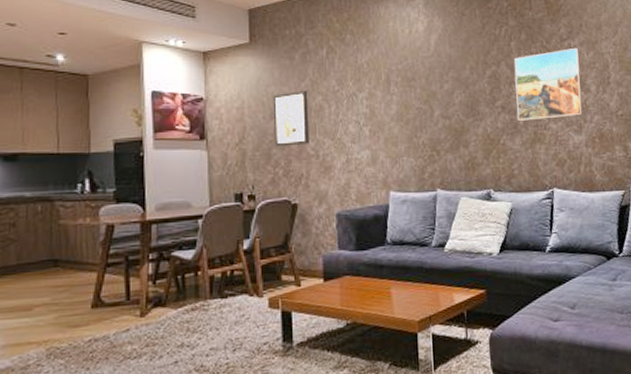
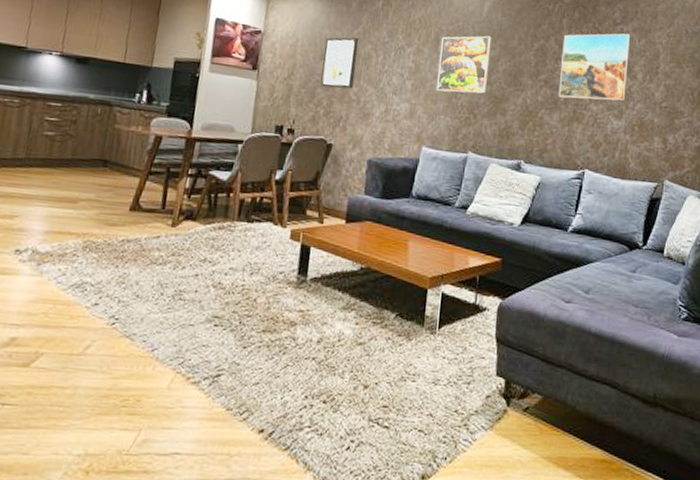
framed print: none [392,70,446,132] -> present [436,35,492,94]

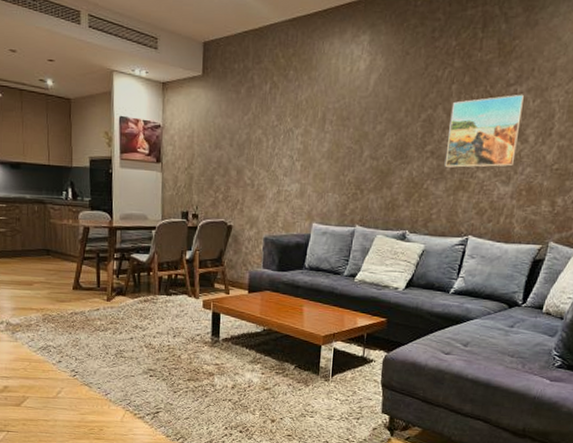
wall art: present [320,37,359,89] -> none [217,123,250,175]
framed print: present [436,35,492,94] -> none [324,110,378,170]

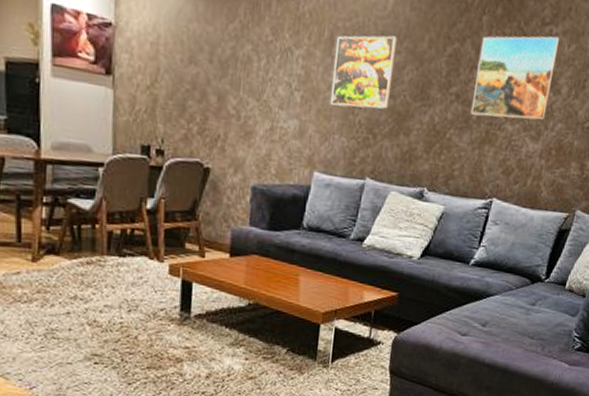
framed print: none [324,110,378,170] -> present [329,35,397,110]

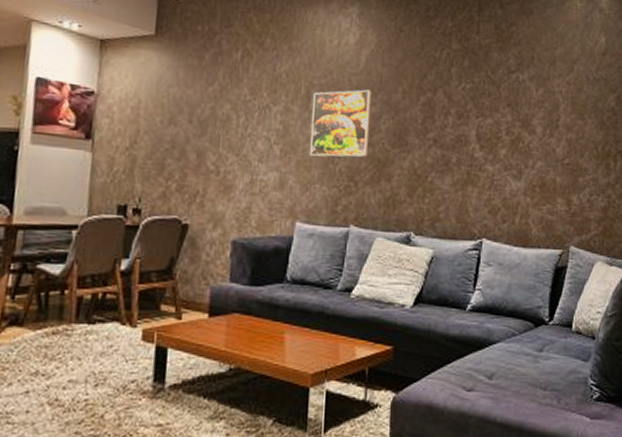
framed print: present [470,36,560,120] -> none [449,82,528,159]

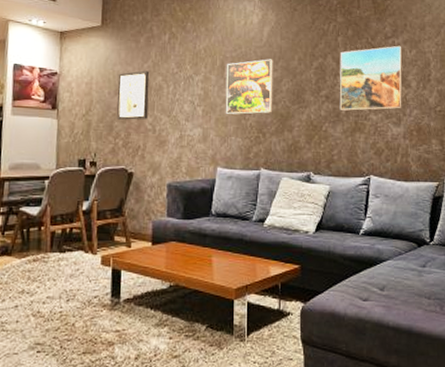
wall art: none [170,95,215,158] -> present [117,70,150,120]
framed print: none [449,82,528,159] -> present [339,45,403,111]

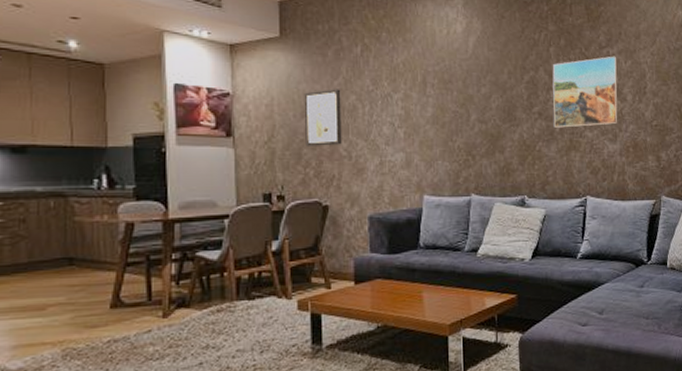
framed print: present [225,59,273,114] -> none [428,73,482,136]

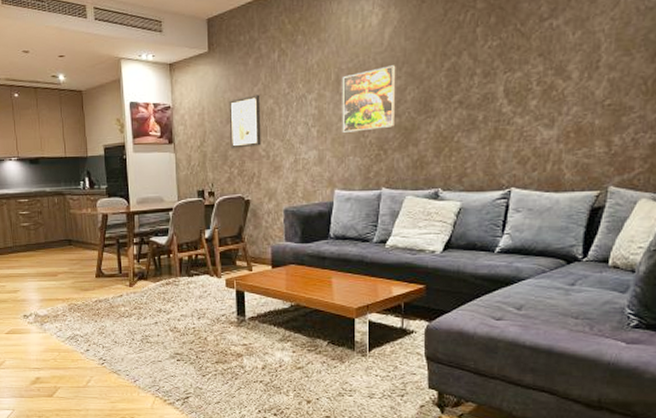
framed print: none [428,73,482,136] -> present [342,65,396,132]
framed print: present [552,56,618,128] -> none [476,27,563,116]

